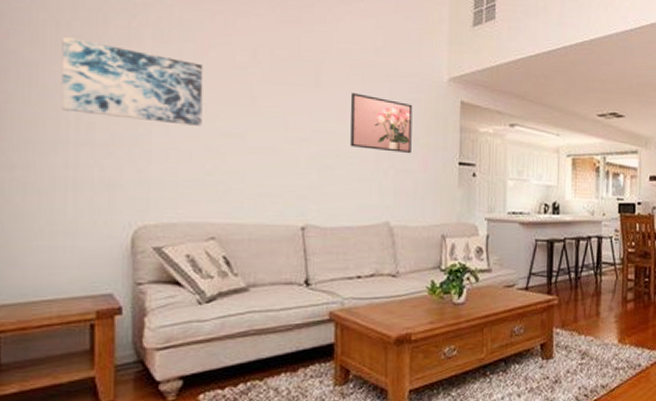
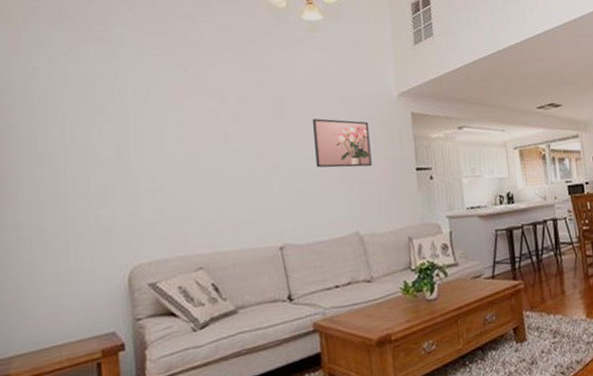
wall art: present [60,37,204,126] -> none [55,105,183,171]

